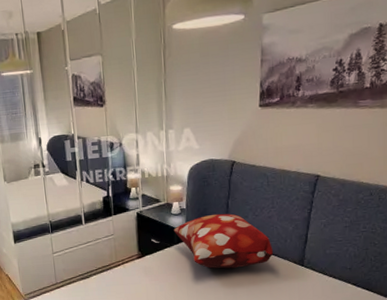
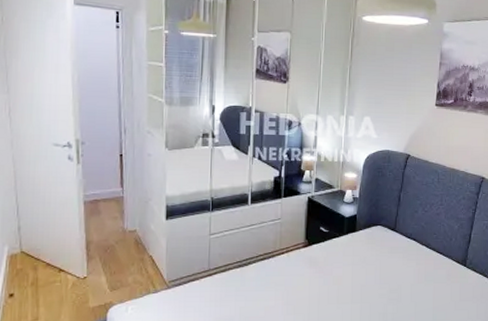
decorative pillow: present [173,213,273,269] -> none [344,206,439,264]

